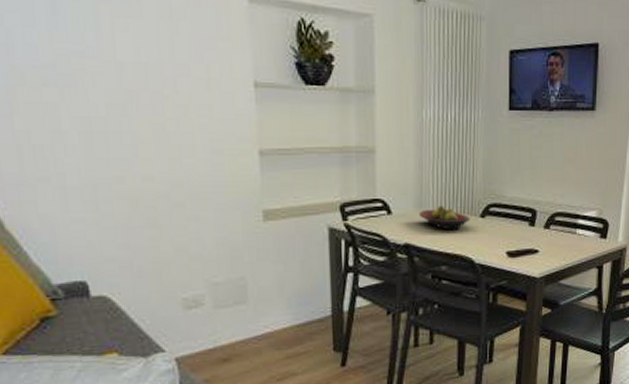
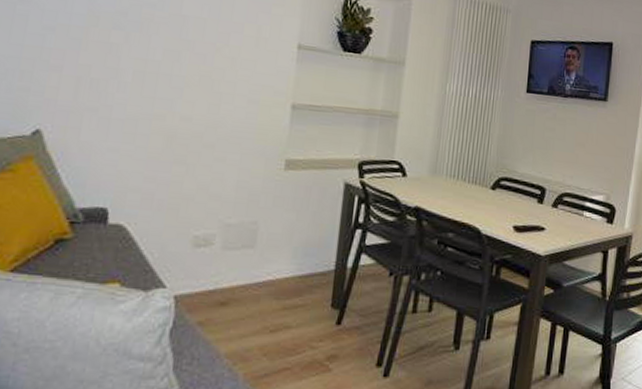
fruit bowl: present [418,205,471,231] -> none [432,173,481,199]

